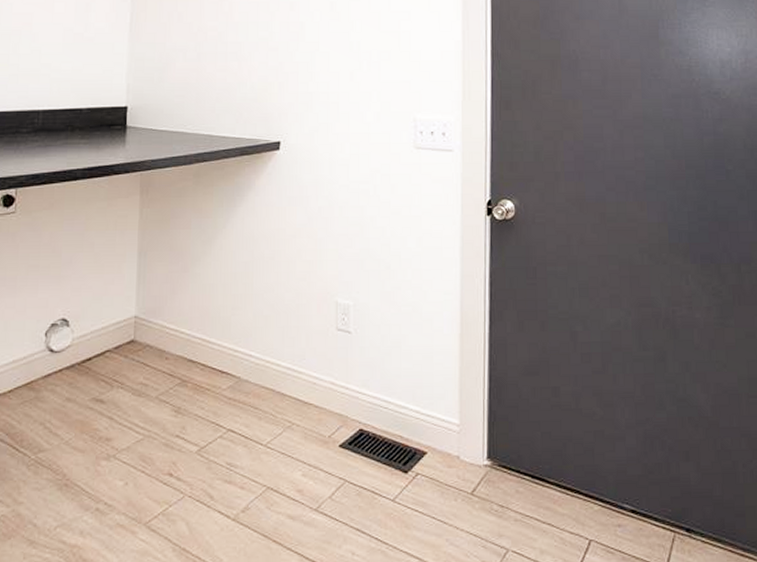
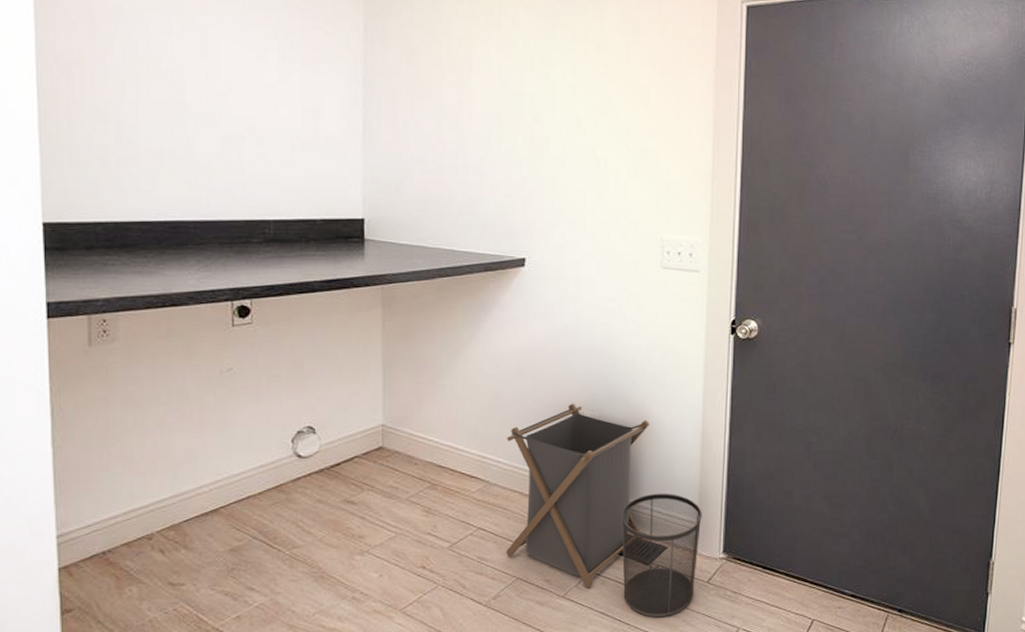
laundry basket: none [257,291,405,500] -> present [506,403,649,589]
waste bin: none [378,390,463,536] -> present [621,493,702,618]

